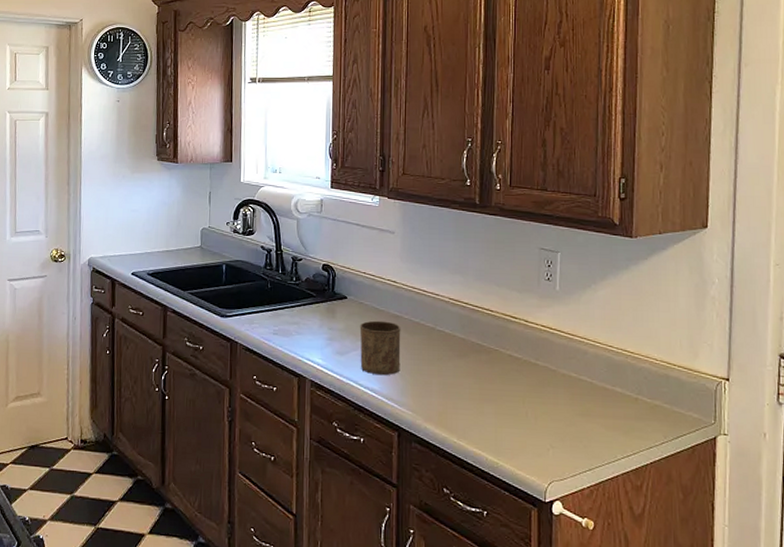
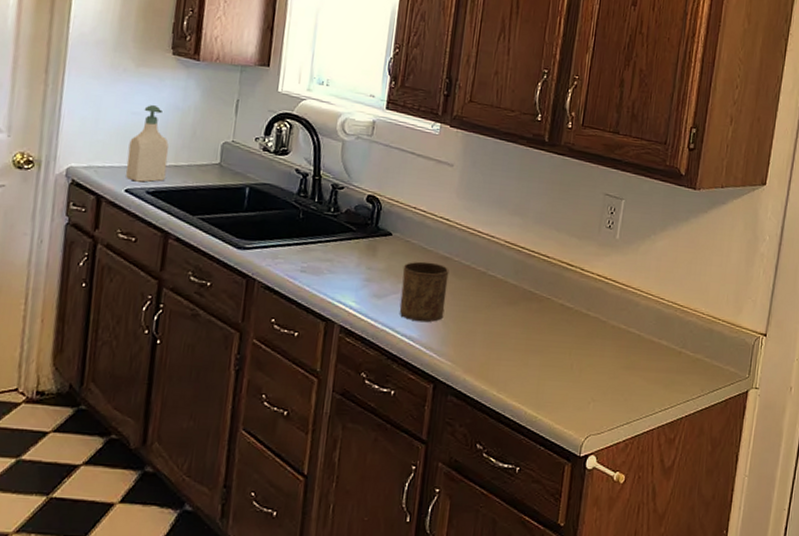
soap bottle: none [131,203,161,266] -> present [126,105,169,182]

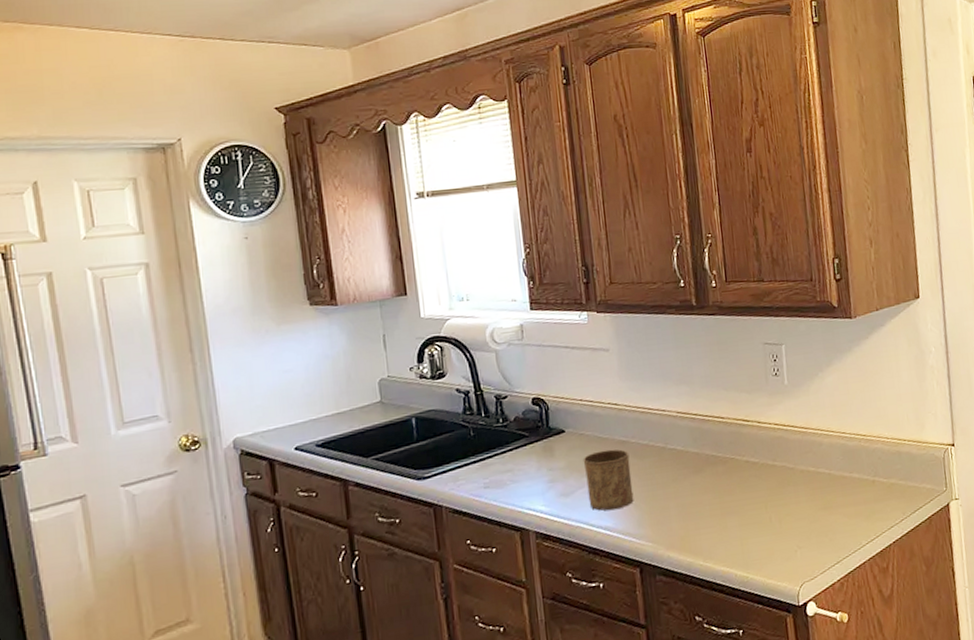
soap bottle: present [126,105,169,182] -> none [288,359,331,438]

